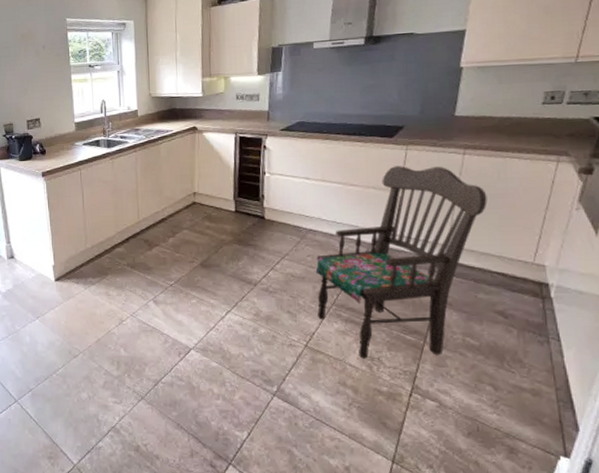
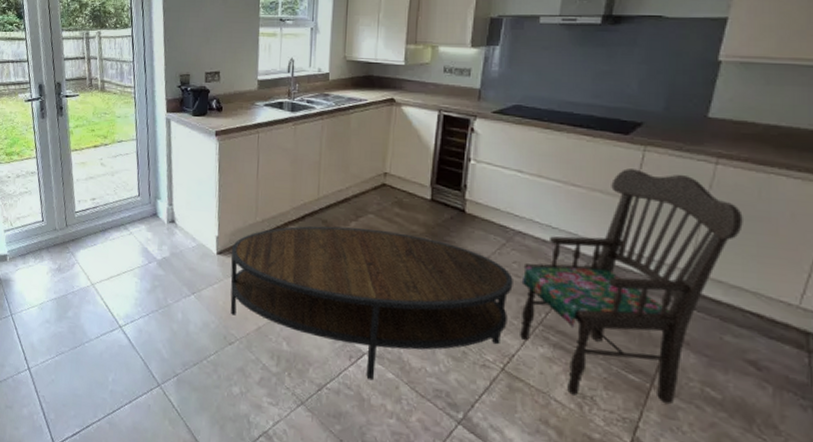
coffee table: none [67,243,309,371] -> present [230,226,513,381]

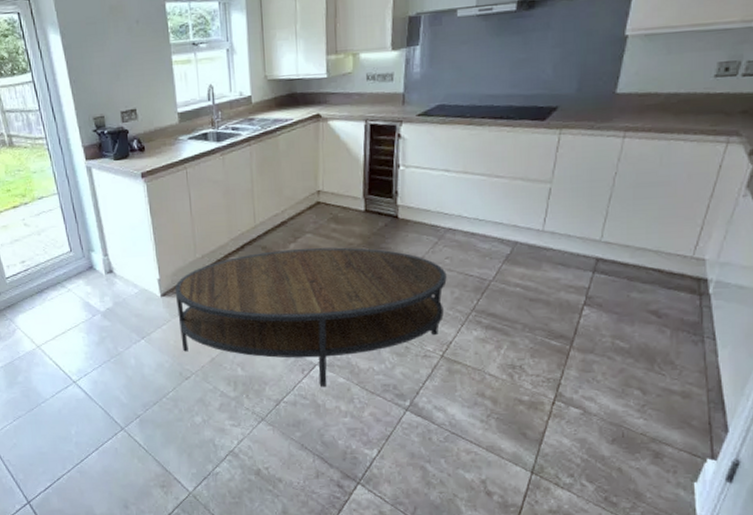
dining chair: present [520,168,743,405] -> none [454,151,647,367]

